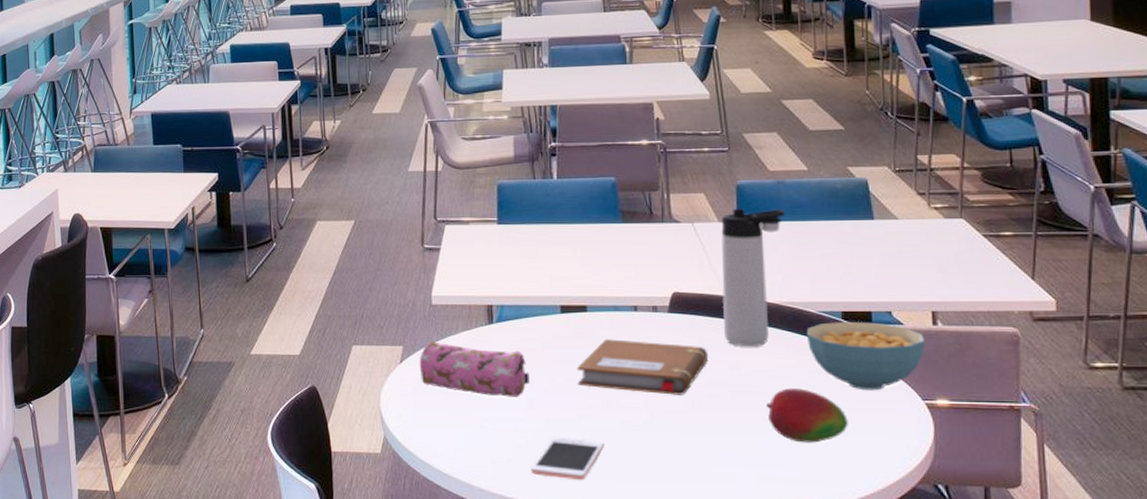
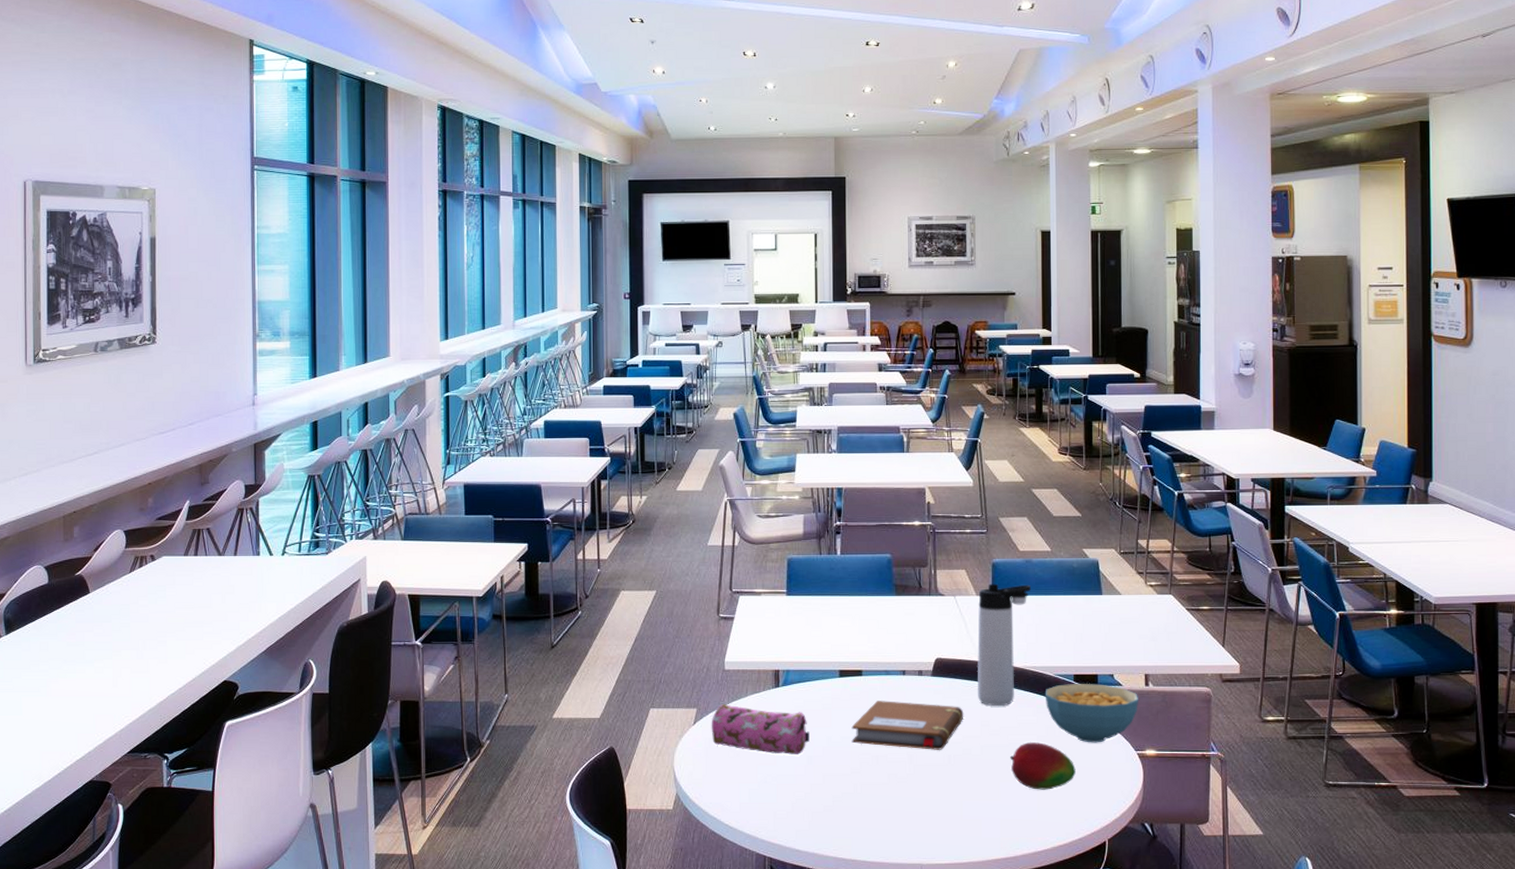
cell phone: present [531,437,605,481] -> none [808,790,873,829]

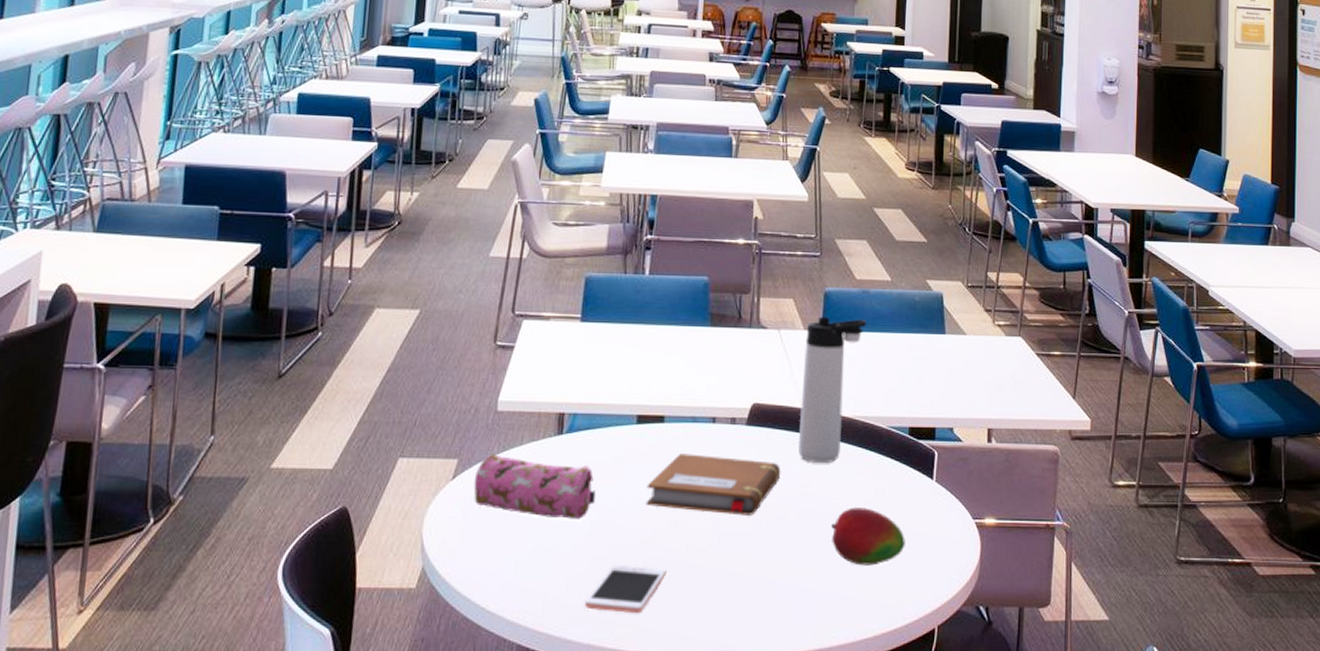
cell phone: none [808,790,873,829] -> present [585,564,667,614]
cereal bowl: present [1044,683,1138,743] -> none [875,437,979,509]

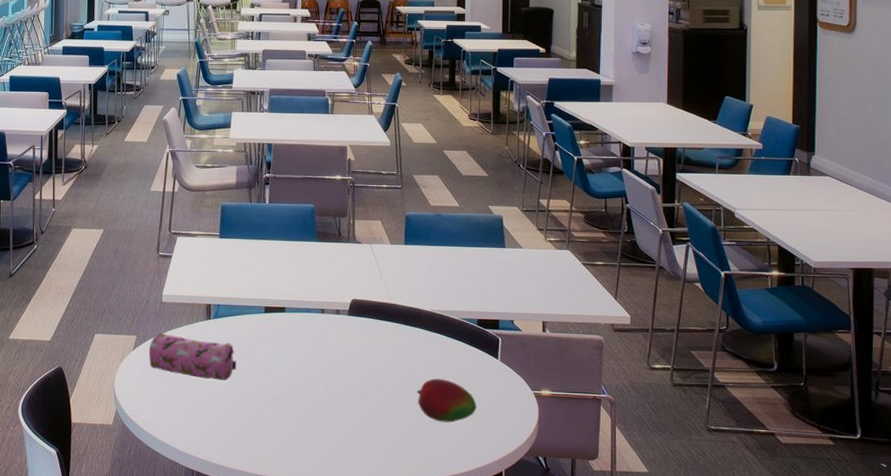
cell phone: present [585,564,667,614] -> none [233,414,292,450]
notebook: present [645,454,781,516] -> none [274,335,376,382]
thermos bottle: present [797,316,867,464] -> none [388,234,441,345]

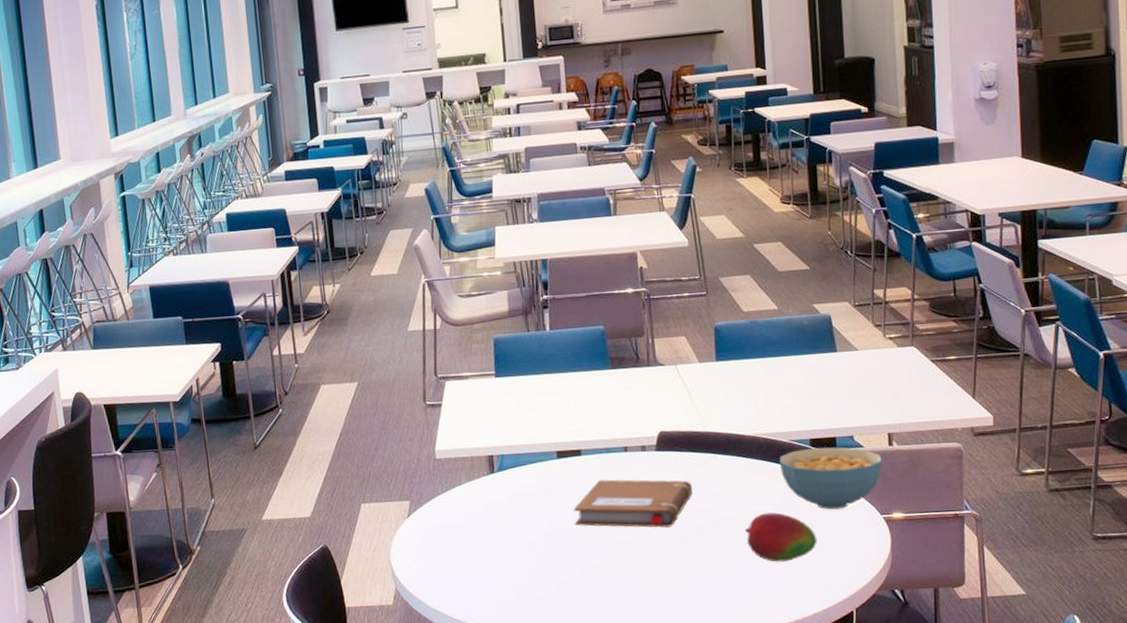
pencil case: present [148,333,236,381] -> none [426,494,530,543]
notebook: none [274,335,376,382] -> present [573,479,693,528]
cereal bowl: none [450,327,536,382] -> present [779,446,882,510]

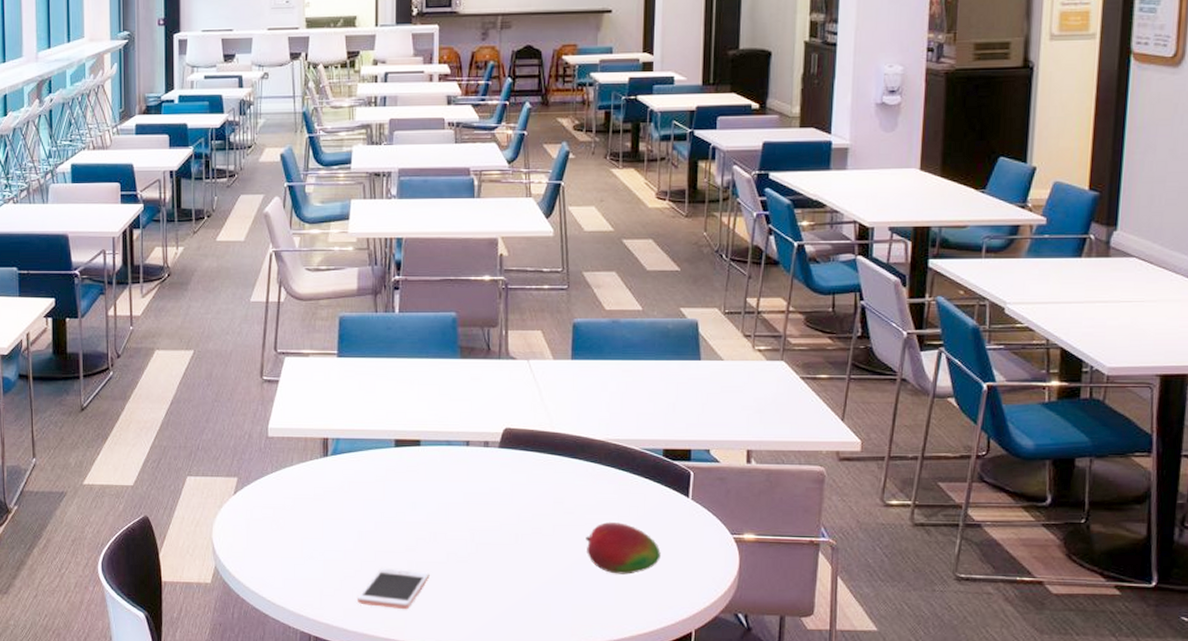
cell phone: none [534,575,601,614] -> present [358,568,430,610]
notebook: present [573,479,693,528] -> none [407,473,535,528]
cereal bowl: present [779,446,882,510] -> none [628,458,738,525]

